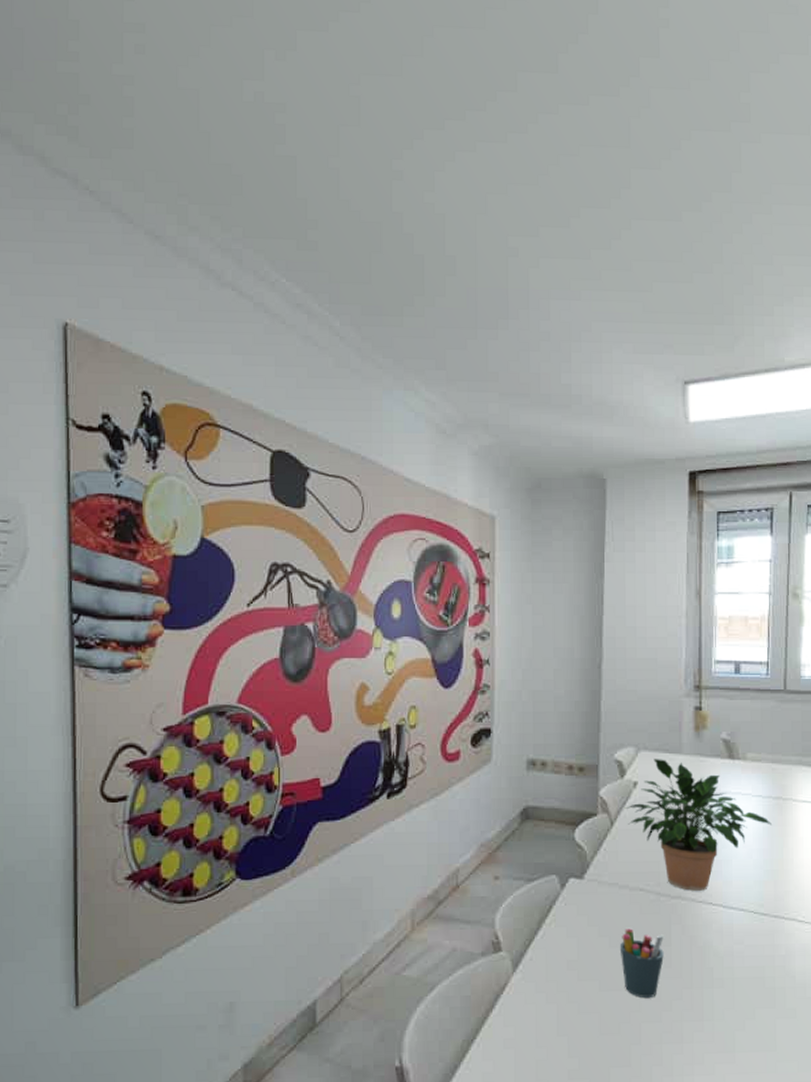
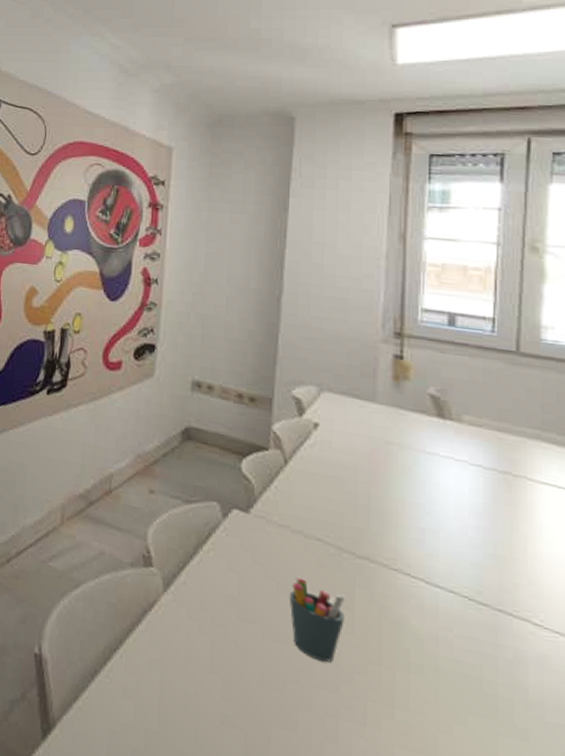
potted plant: present [624,759,771,891] -> none [301,402,496,559]

